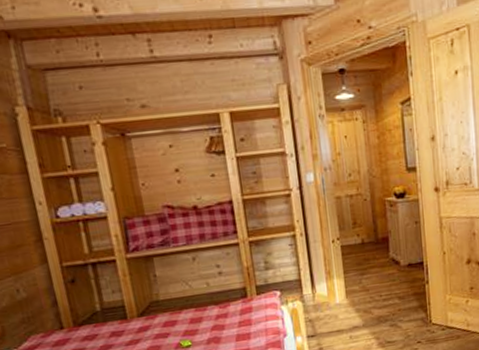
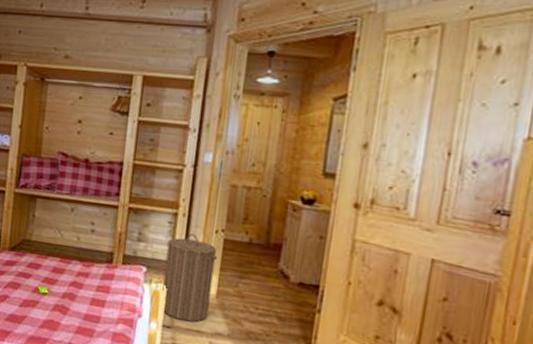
laundry hamper: none [293,249,343,328] -> present [162,234,218,322]

